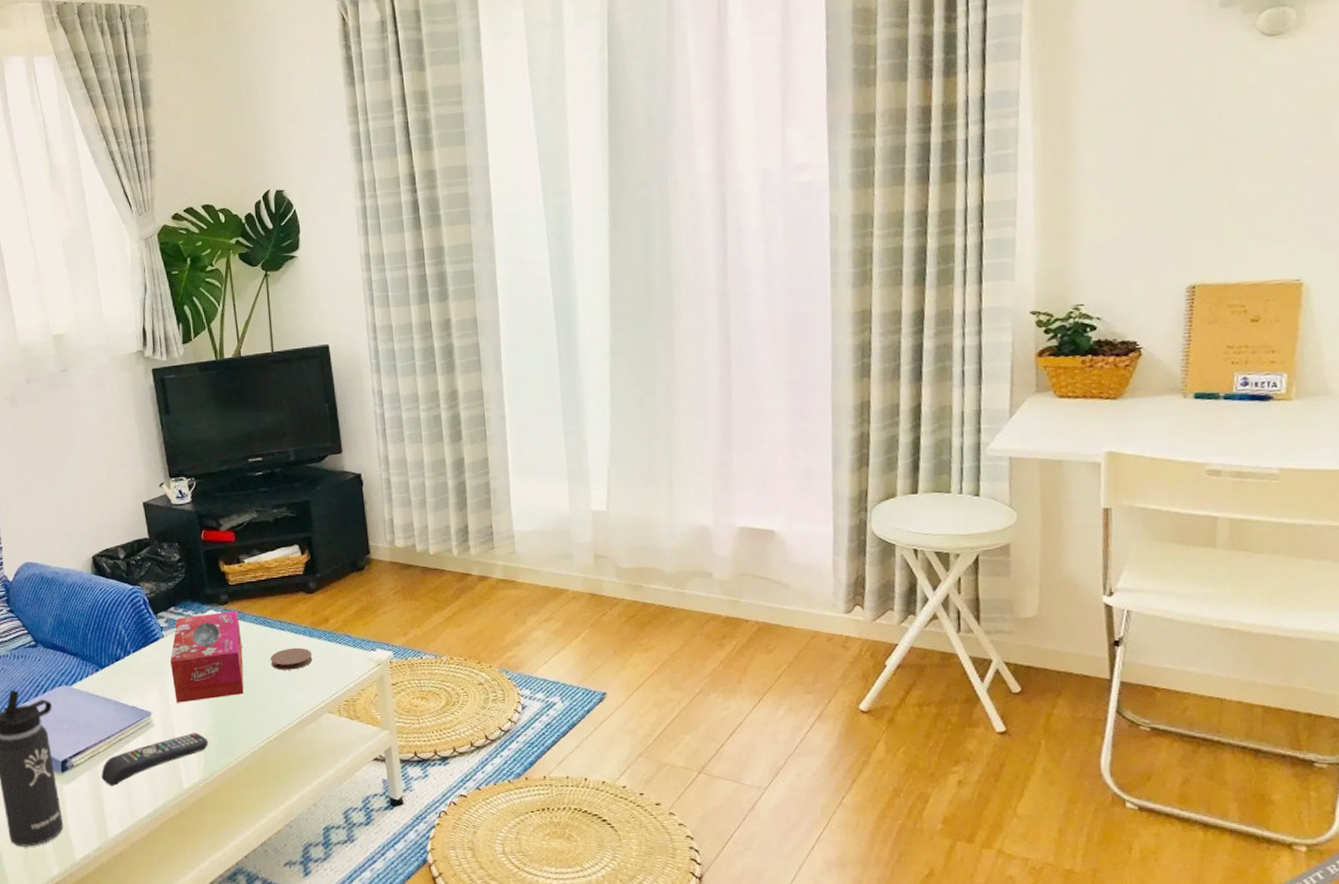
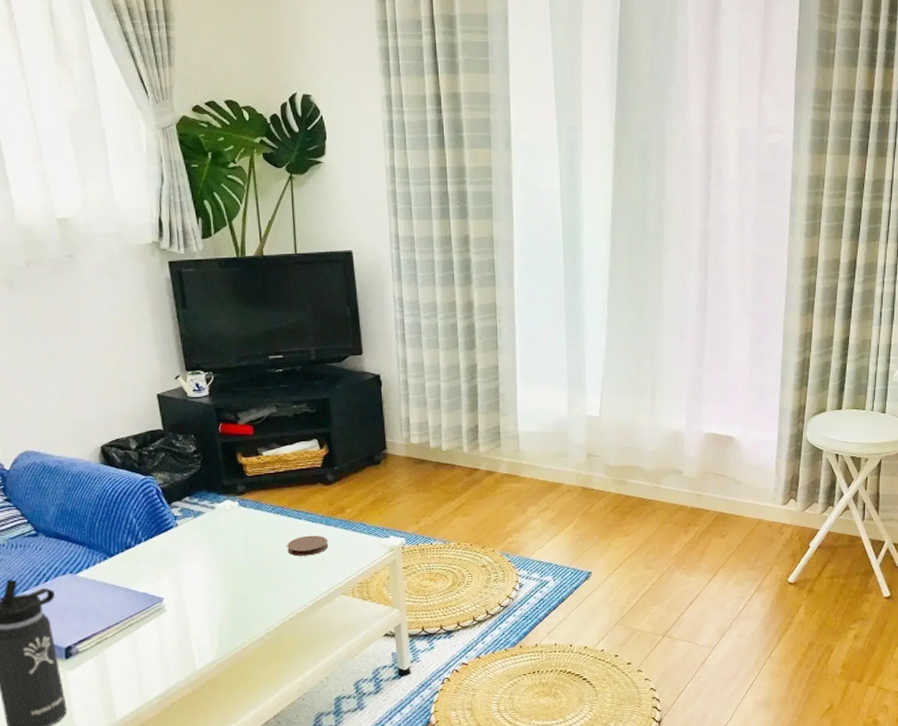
remote control: present [101,733,209,787] -> none [109,616,223,671]
tissue box: present [170,610,244,703] -> none [184,500,260,589]

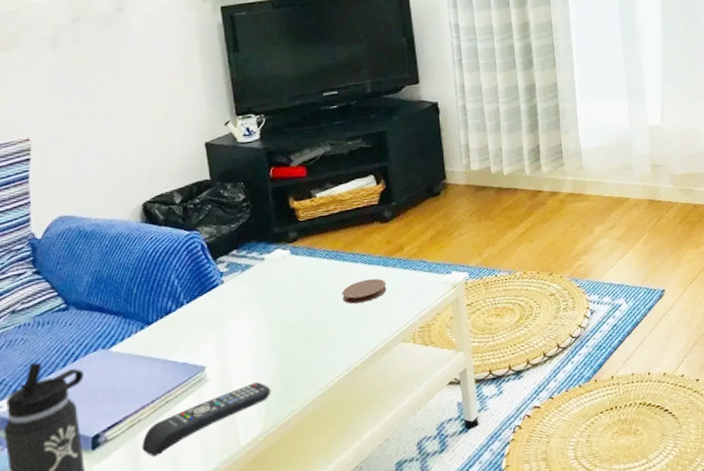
remote control: none [109,616,223,671] -> present [142,382,271,458]

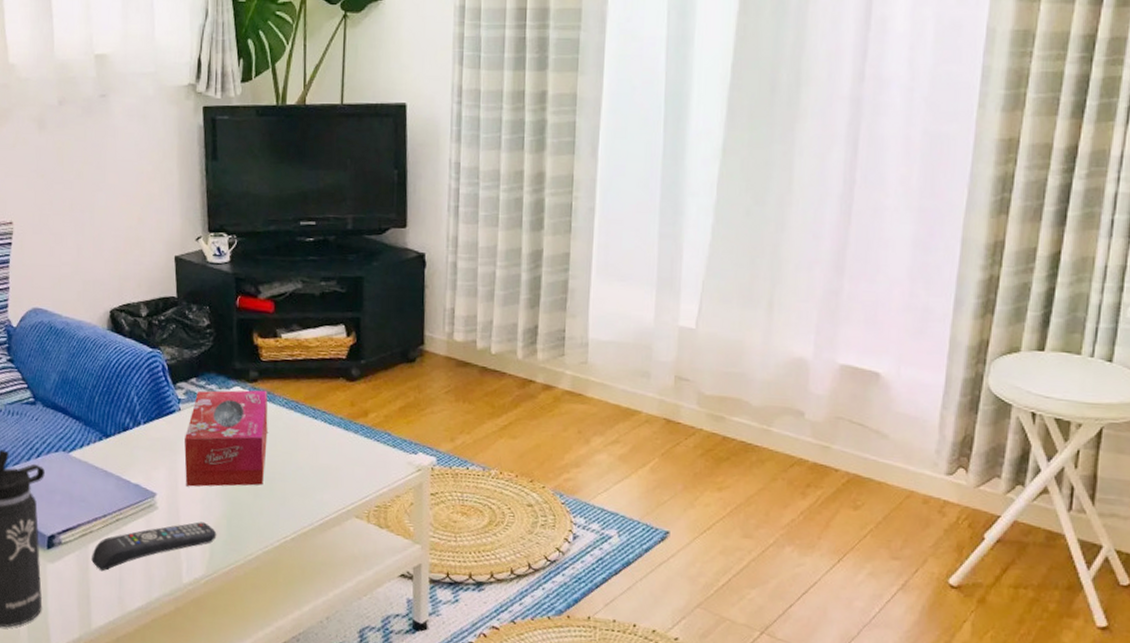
tissue box: none [230,247,313,353] -> present [184,390,268,487]
coaster: present [342,278,387,304] -> none [298,439,346,465]

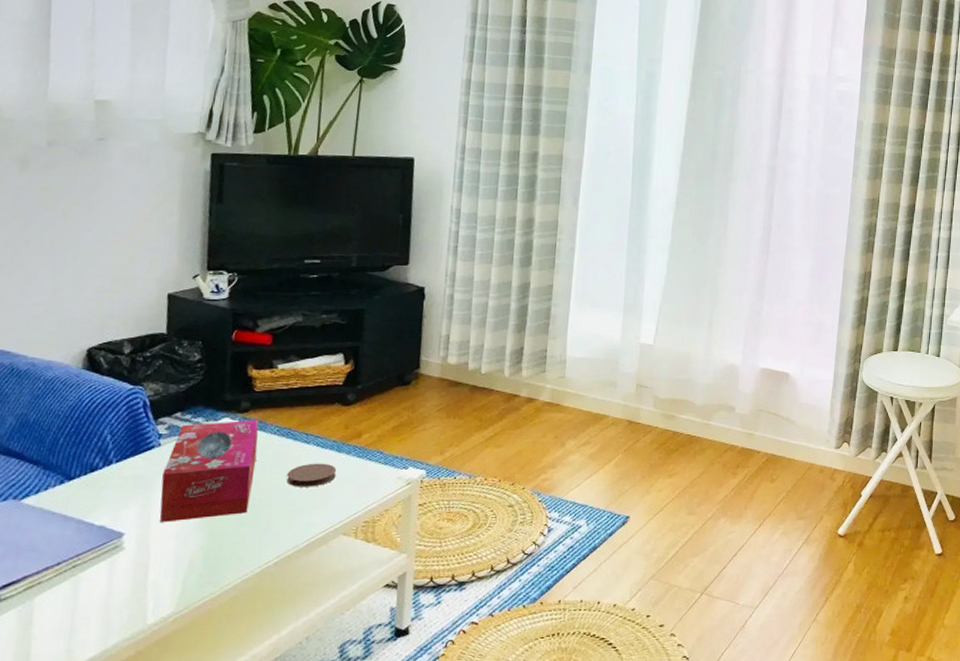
remote control: present [92,522,217,572] -> none [37,558,192,625]
coaster: none [298,439,346,465] -> present [286,463,337,487]

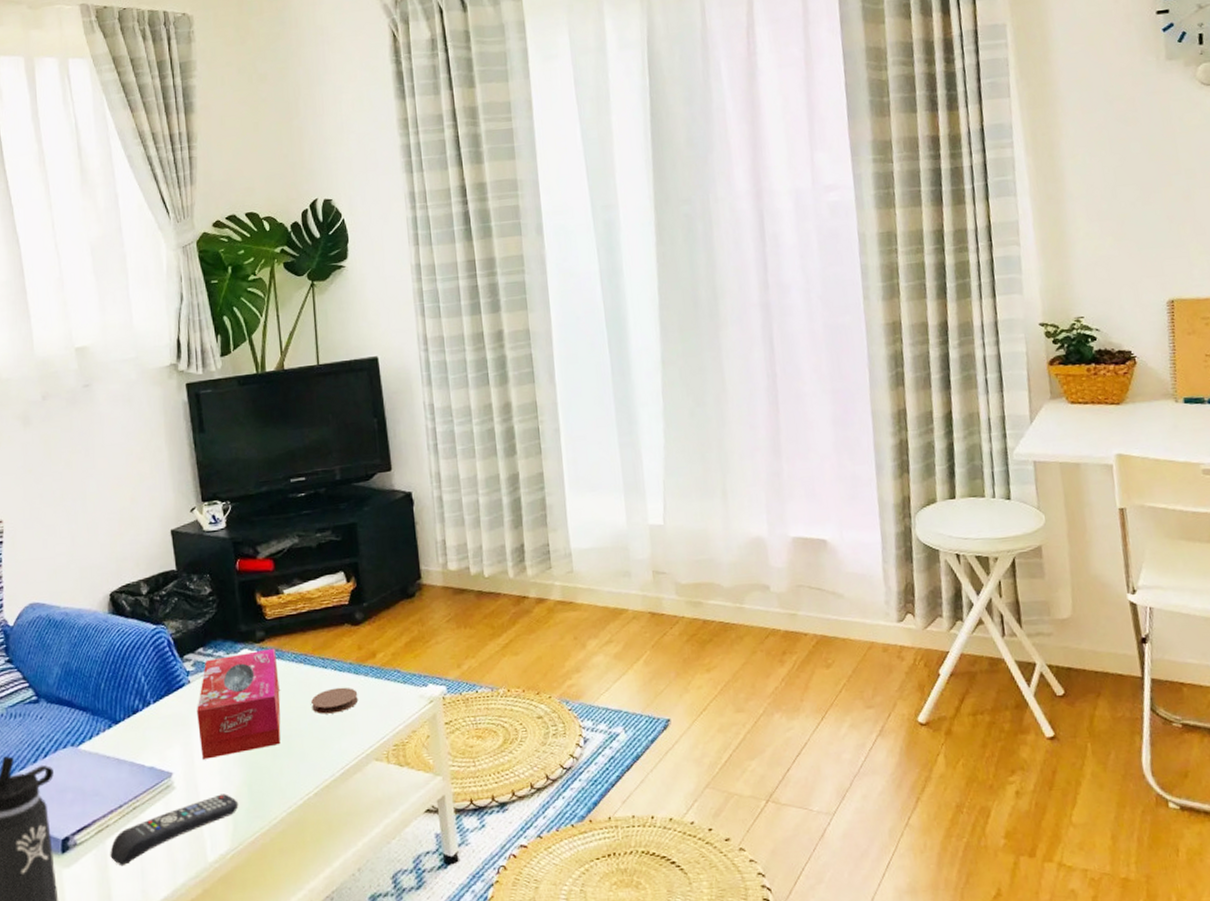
remote control: none [37,558,192,625] -> present [110,794,239,867]

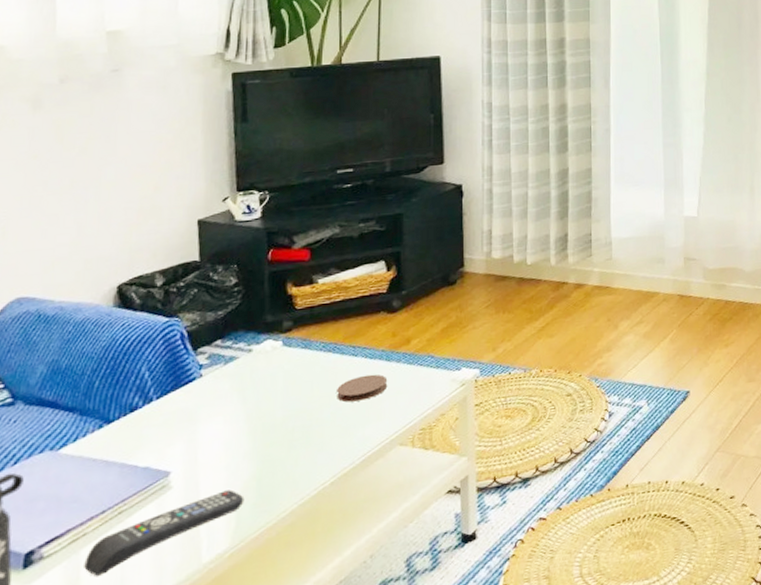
tissue box: present [197,648,281,760] -> none [206,338,304,456]

